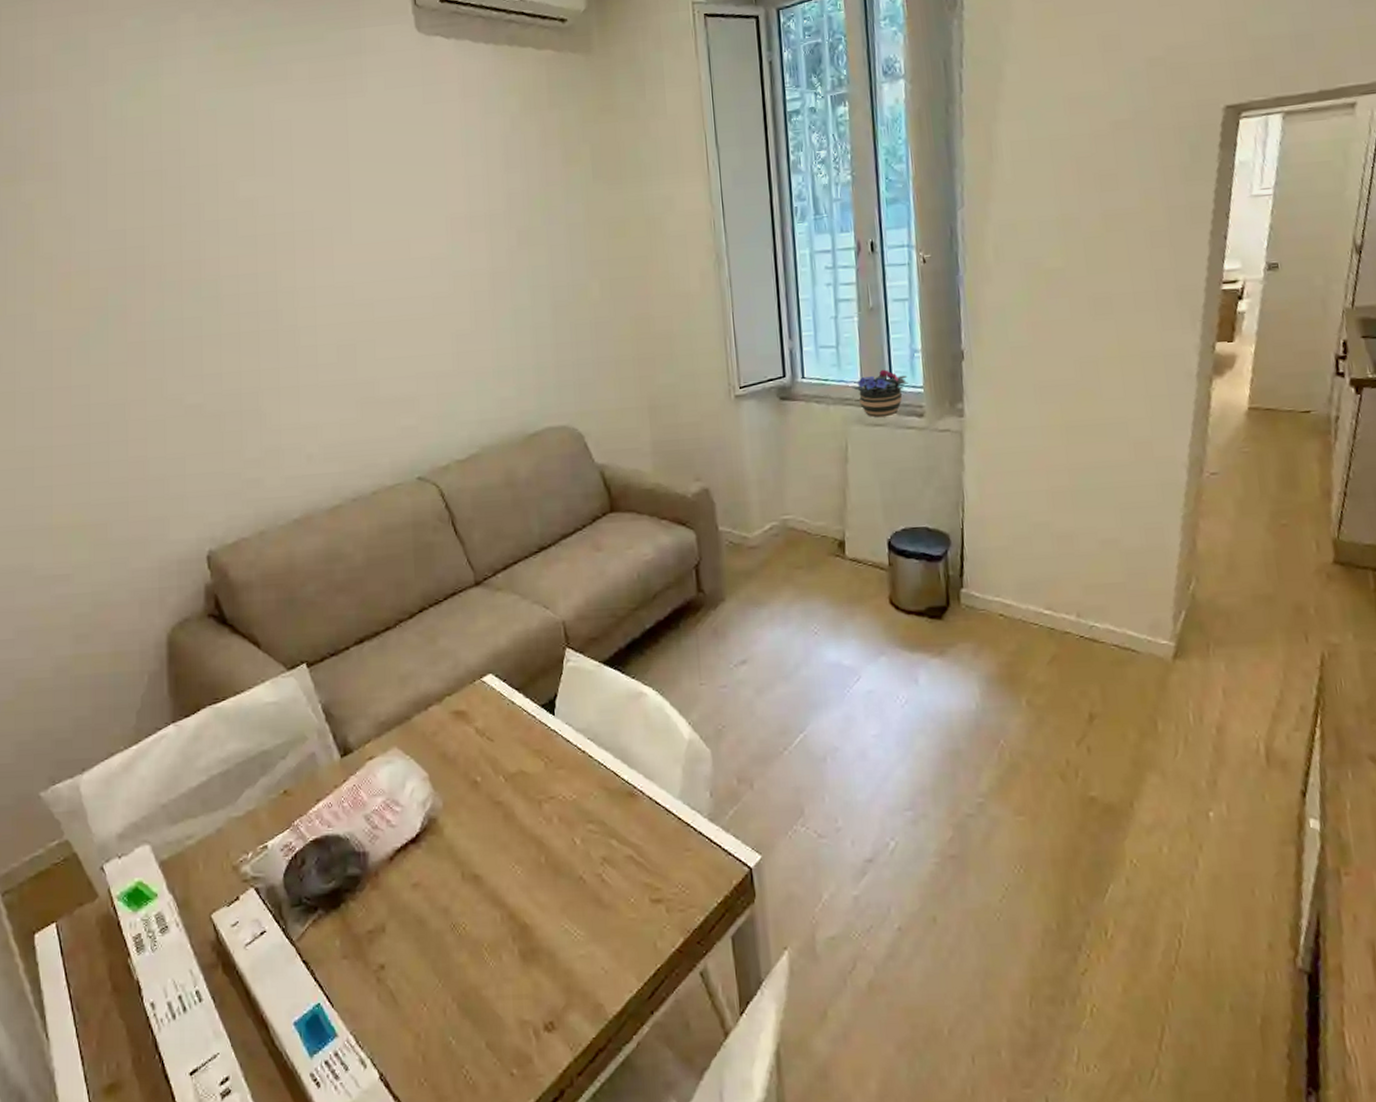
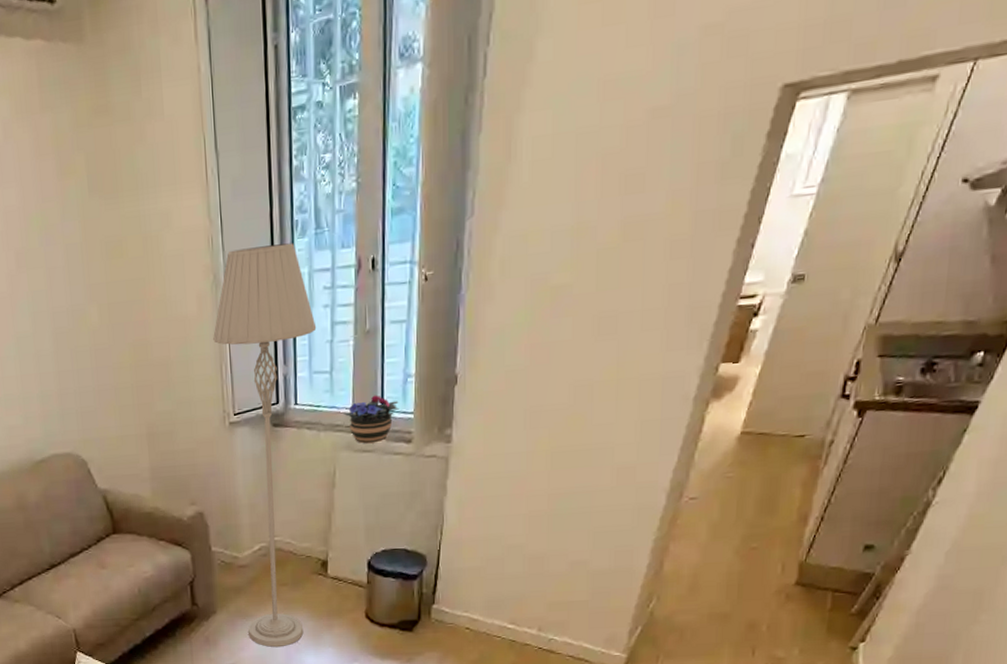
floor lamp: none [716,226,823,640] -> present [213,242,317,648]

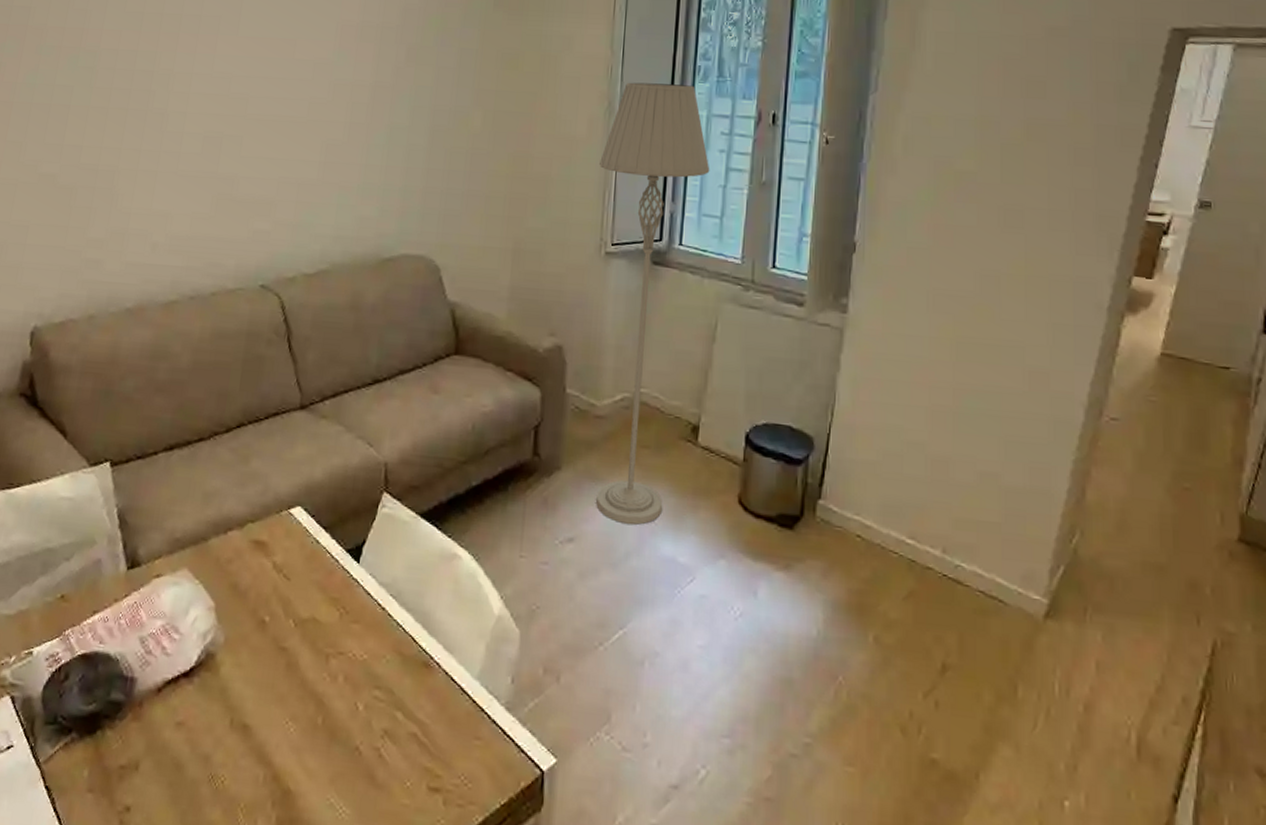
potted flower: present [343,395,399,444] -> none [731,249,792,301]

